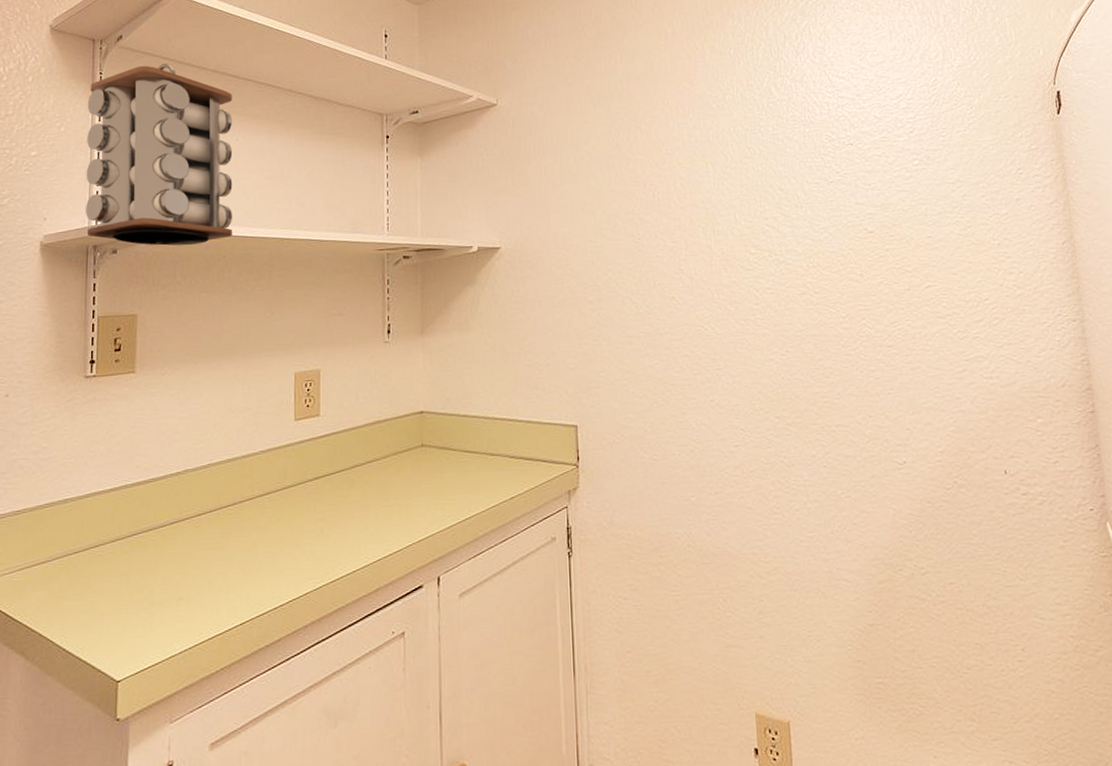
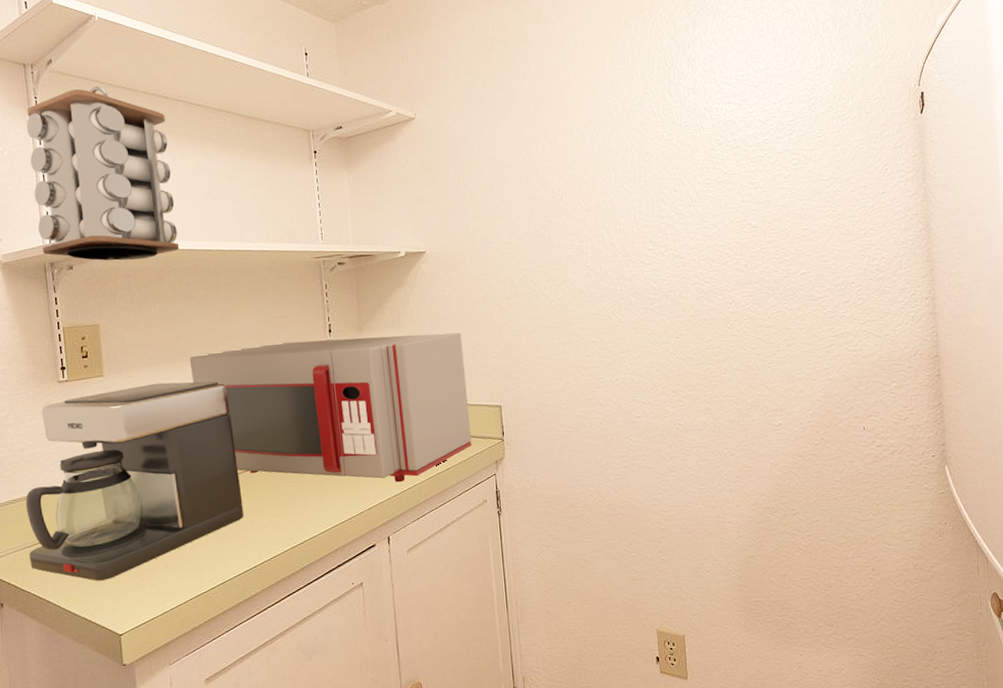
coffee maker: none [26,382,274,613] -> present [25,381,244,581]
microwave: none [231,339,542,512] -> present [189,332,472,483]

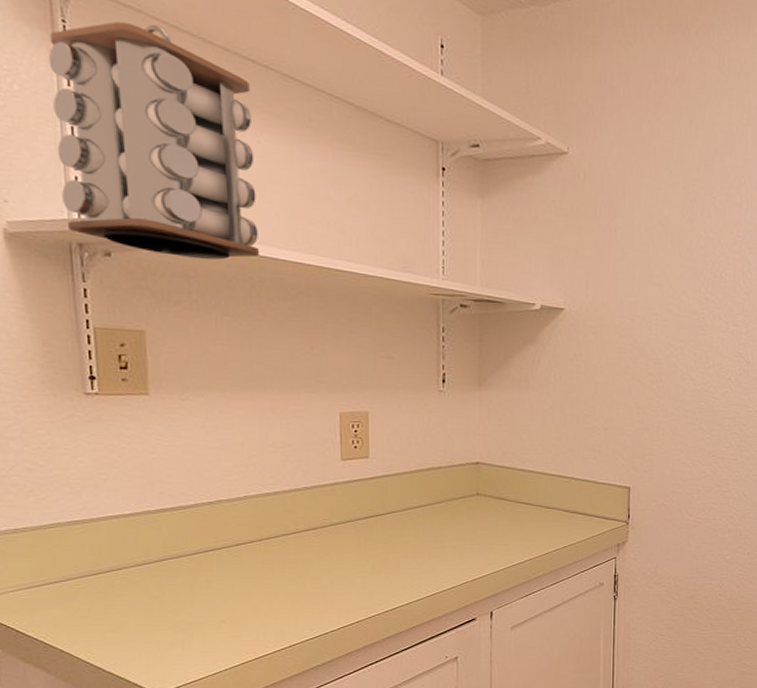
coffee maker: present [25,381,244,581] -> none [33,411,323,632]
microwave: present [189,332,472,483] -> none [265,385,595,556]

